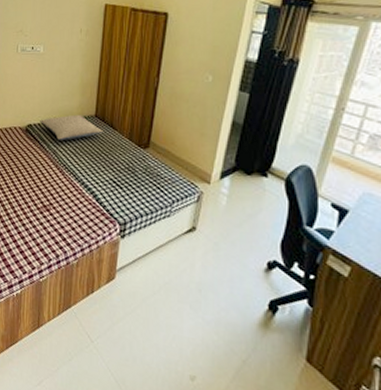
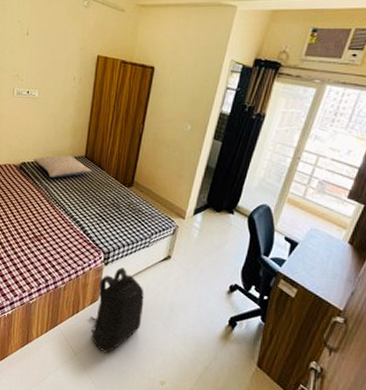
backpack: none [107,241,167,341] -> present [90,267,144,353]

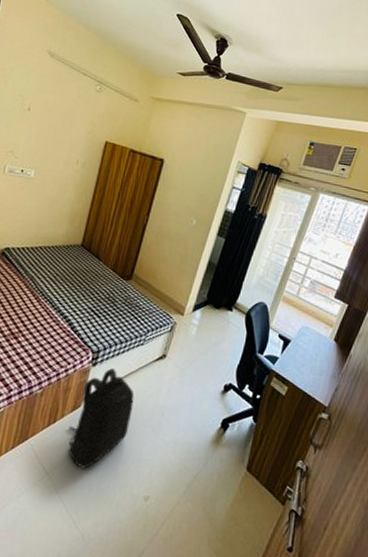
pillow: present [33,155,92,178] -> none [19,242,88,267]

